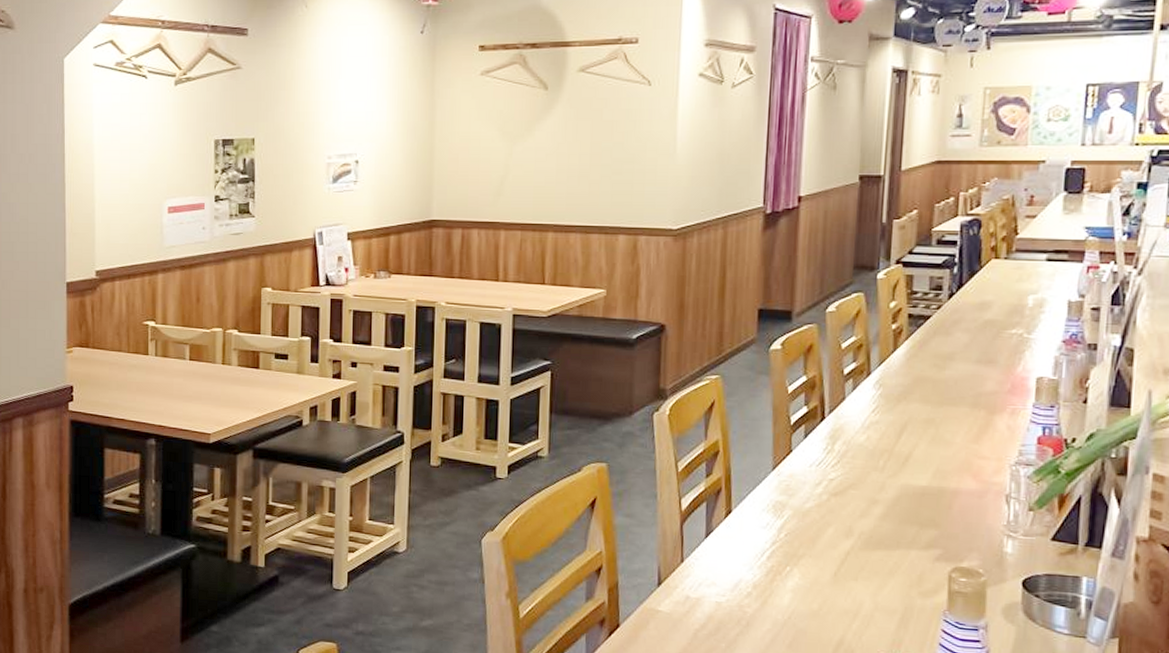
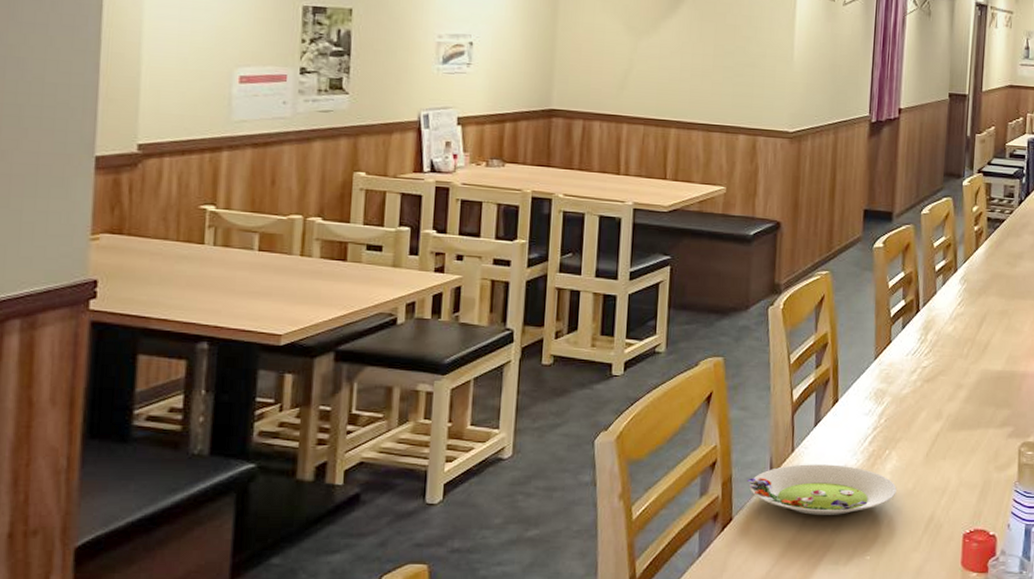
salad plate: none [633,575,800,631] -> present [746,464,897,515]

